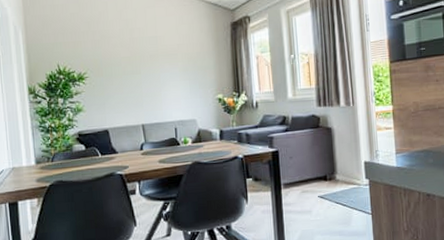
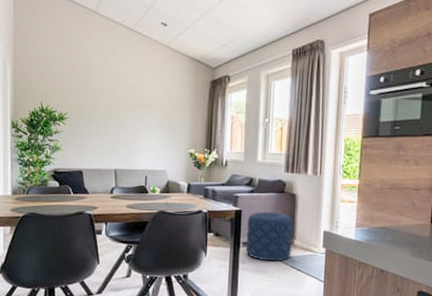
pouf: none [285,148,335,200] -> present [246,211,293,262]

